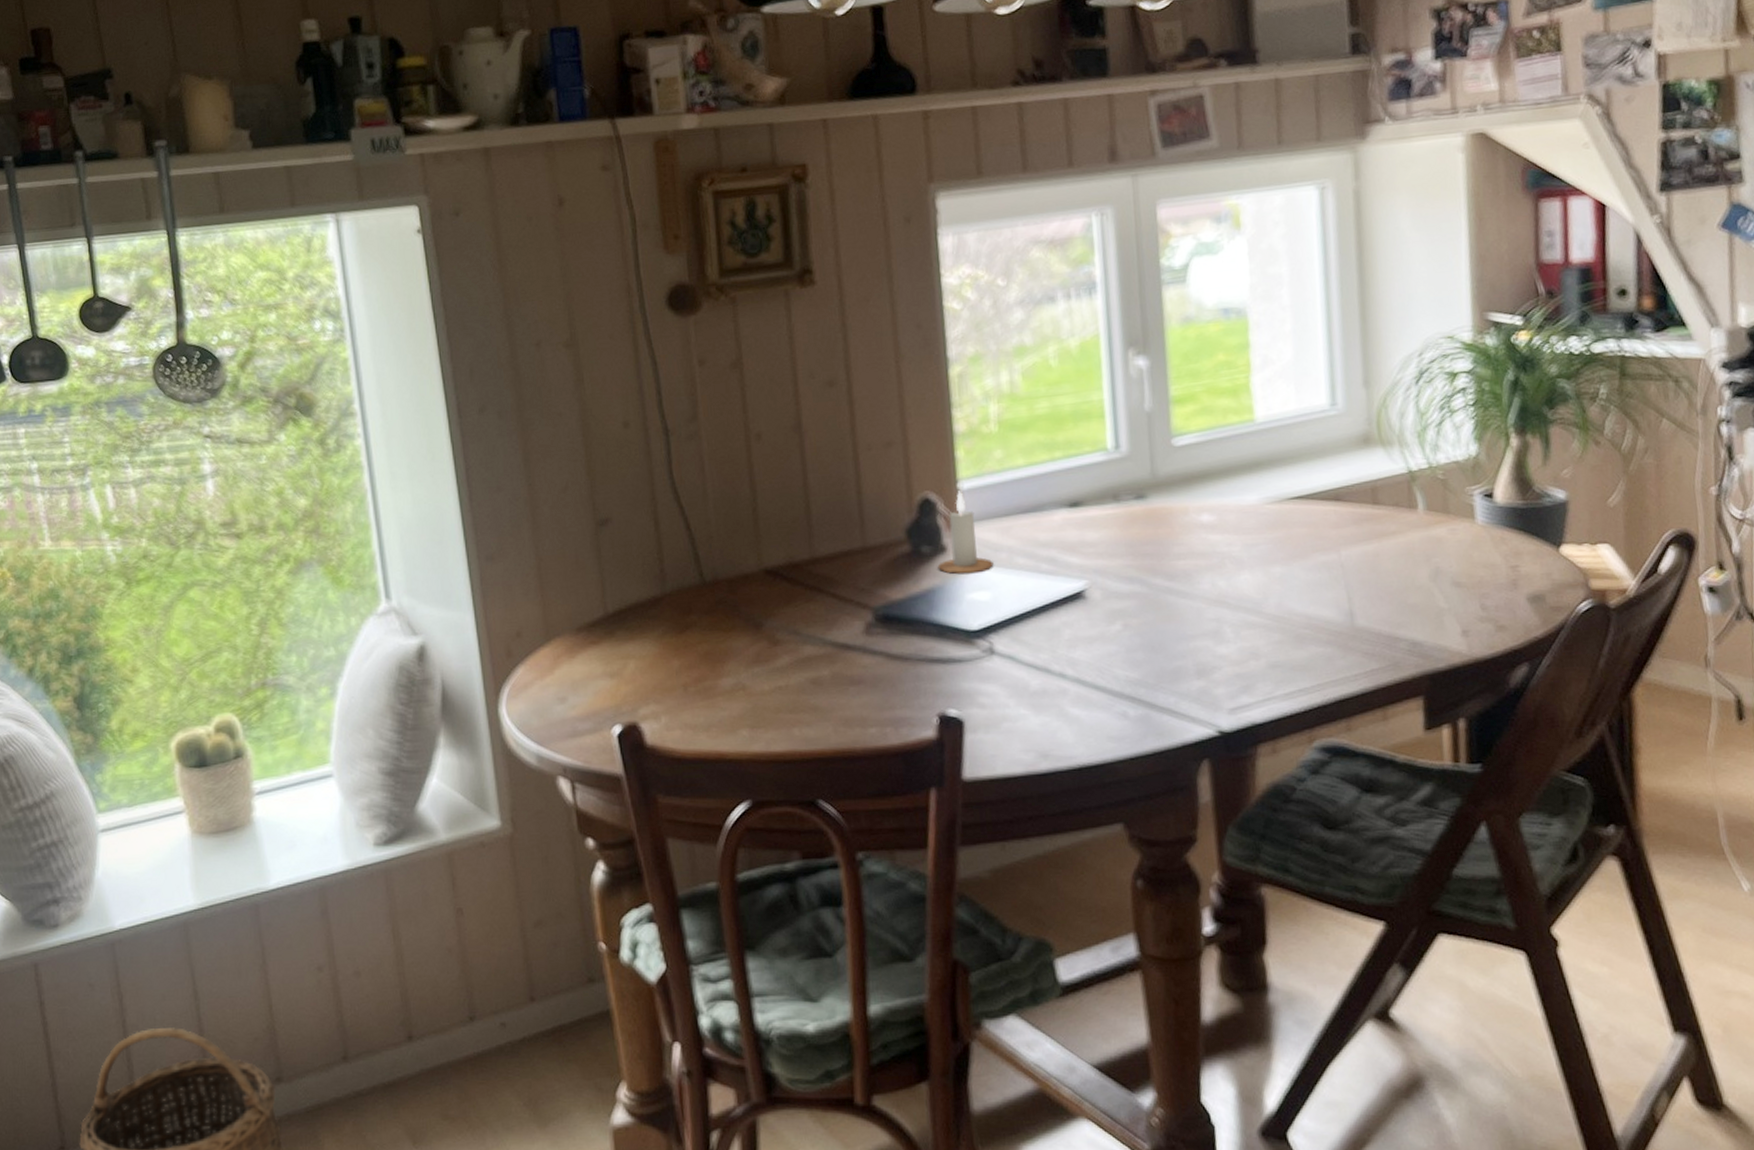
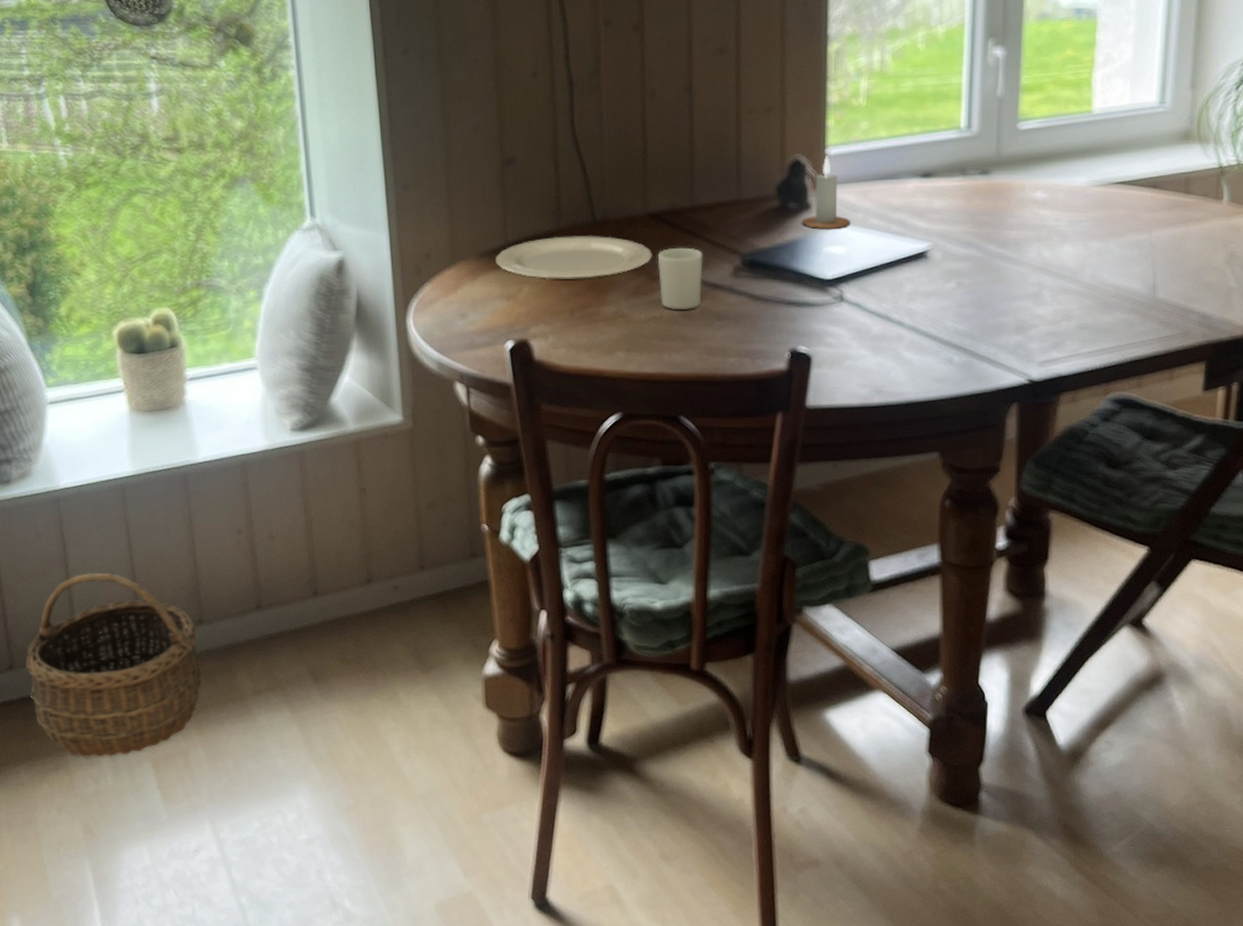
plate: none [595,598,772,653] -> present [495,235,652,280]
mug: none [778,605,831,678] -> present [657,247,703,311]

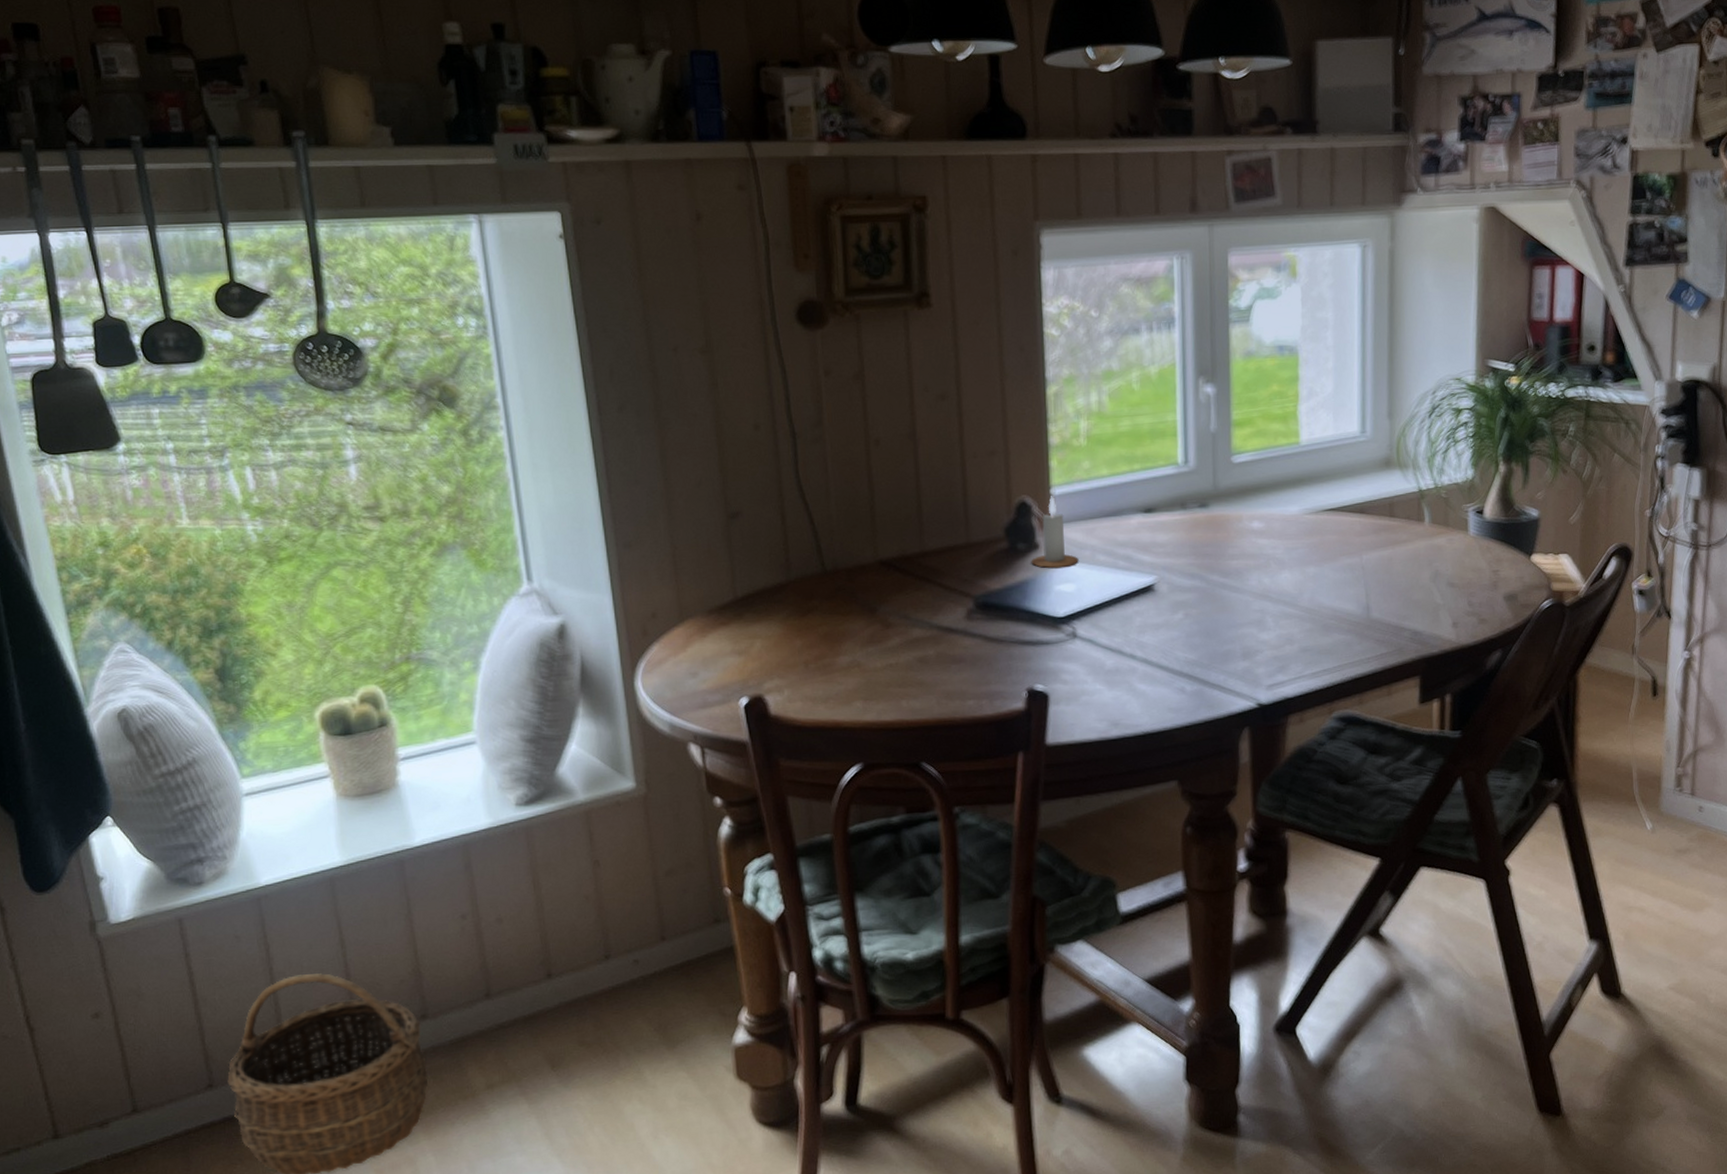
plate: present [495,235,652,280] -> none [725,585,885,633]
mug: present [657,247,703,311] -> none [890,593,936,657]

